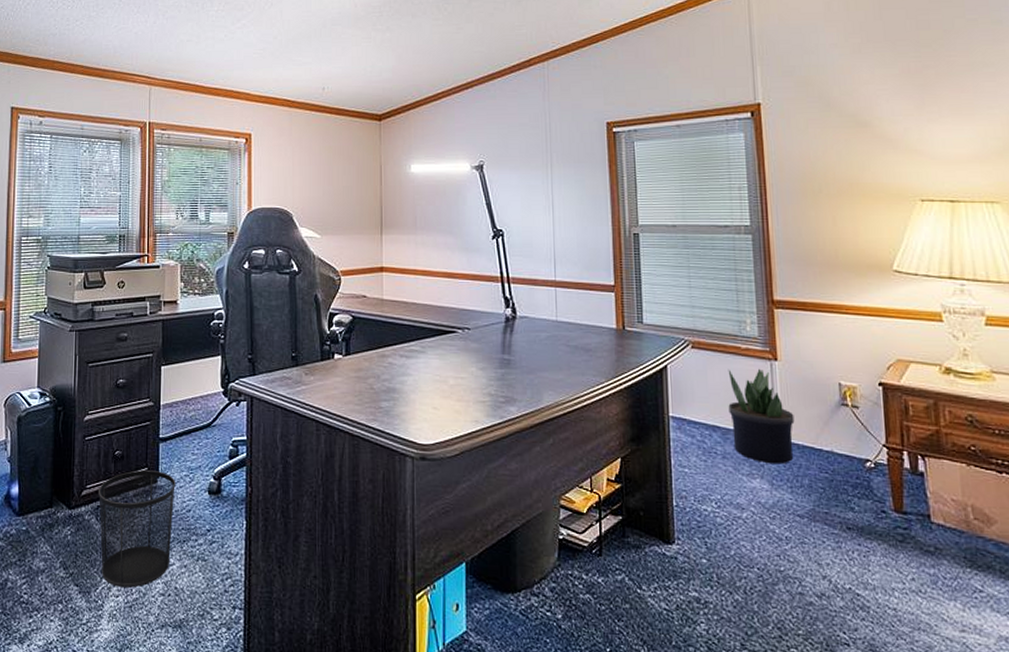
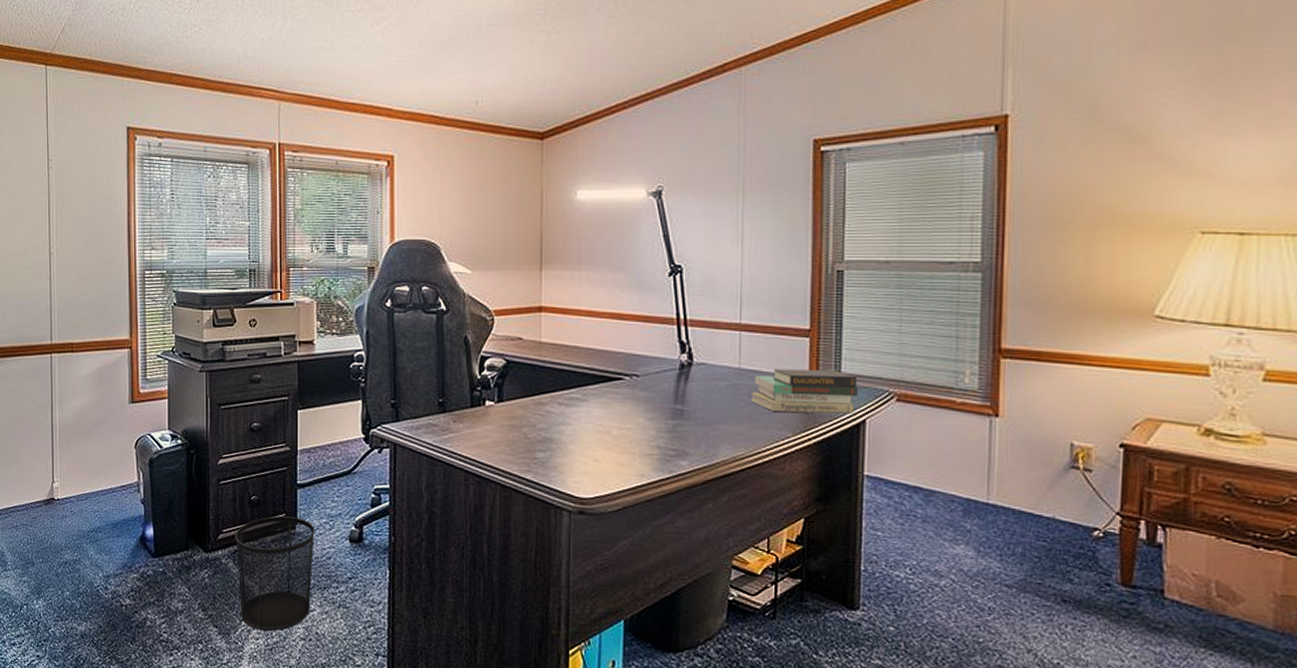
books: none [568,321,660,360] -> present [751,369,859,414]
planter: present [728,368,795,464] -> none [934,425,1013,530]

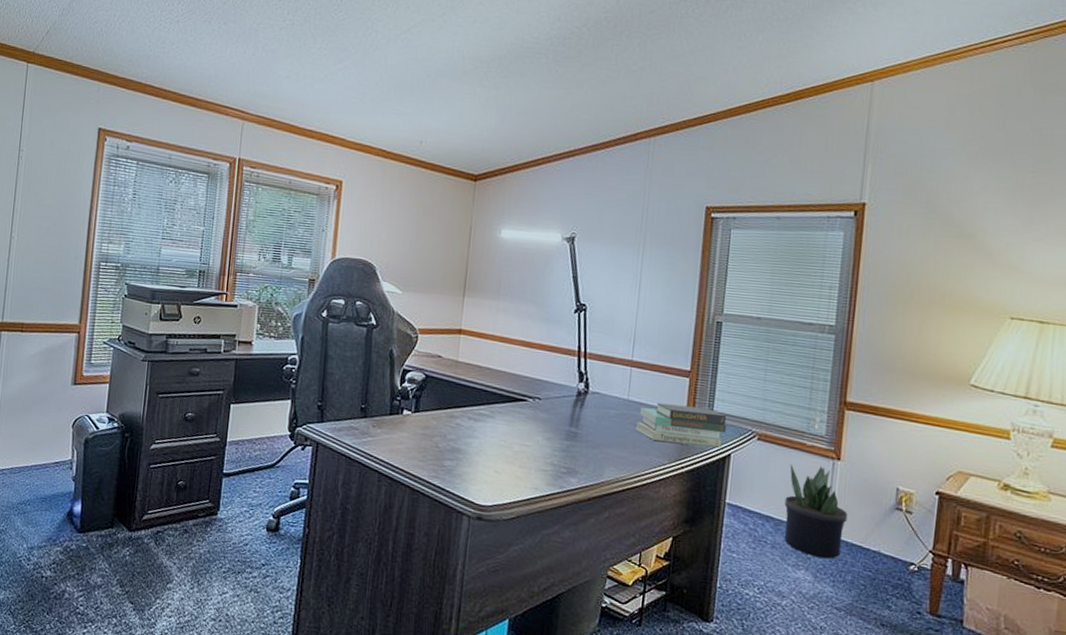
waste bin: present [234,516,315,631] -> none [157,501,236,611]
planter: none [934,425,1013,530] -> present [784,463,848,559]

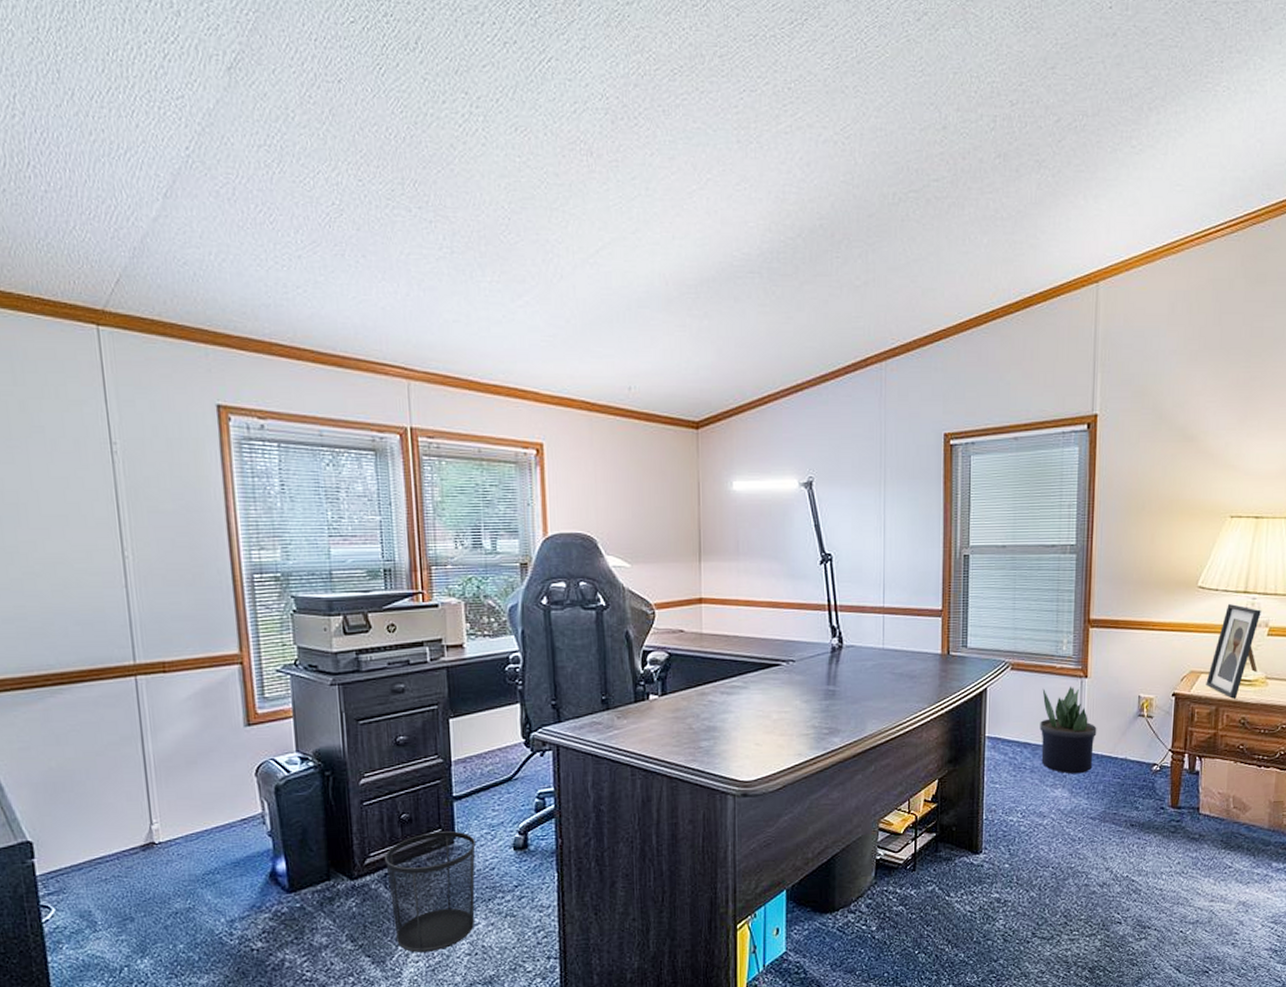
waste bin: none [157,501,236,611] -> present [384,831,476,953]
books: present [636,402,727,448] -> none [893,646,982,687]
picture frame: none [975,406,1044,510] -> present [1206,603,1261,700]

